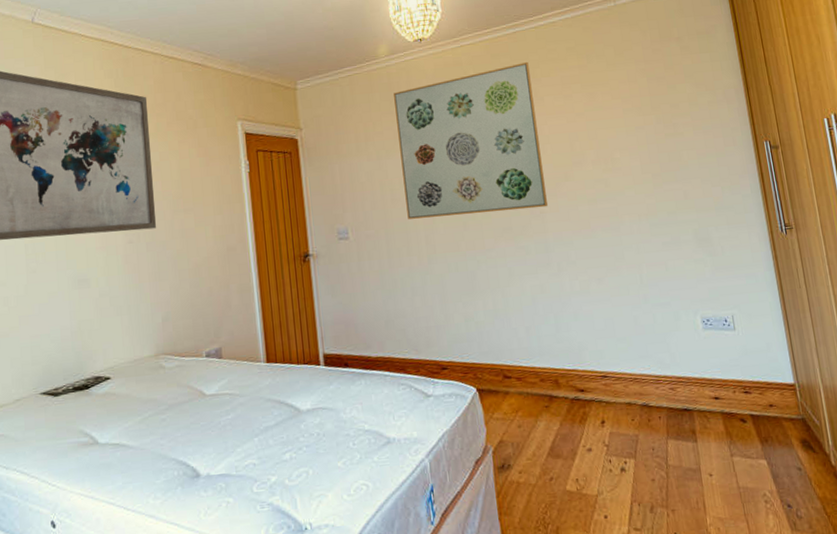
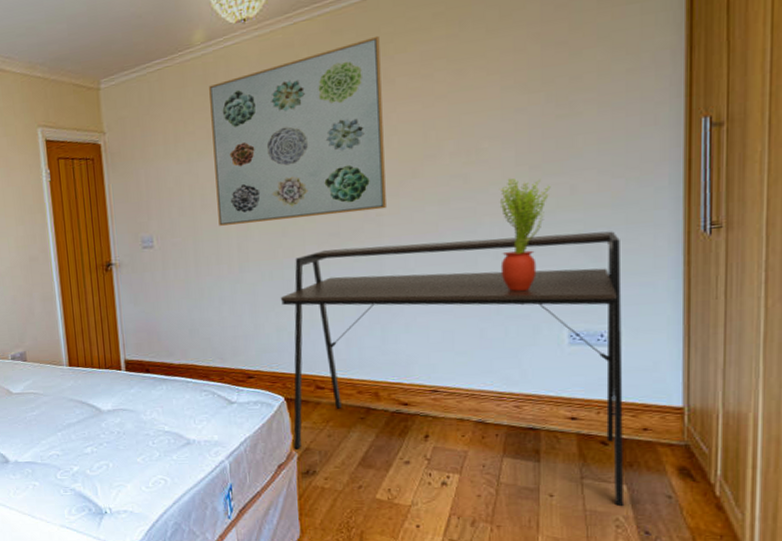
desk: none [465,230,768,481] -> present [280,231,625,506]
potted plant: none [632,183,670,282] -> present [499,178,551,292]

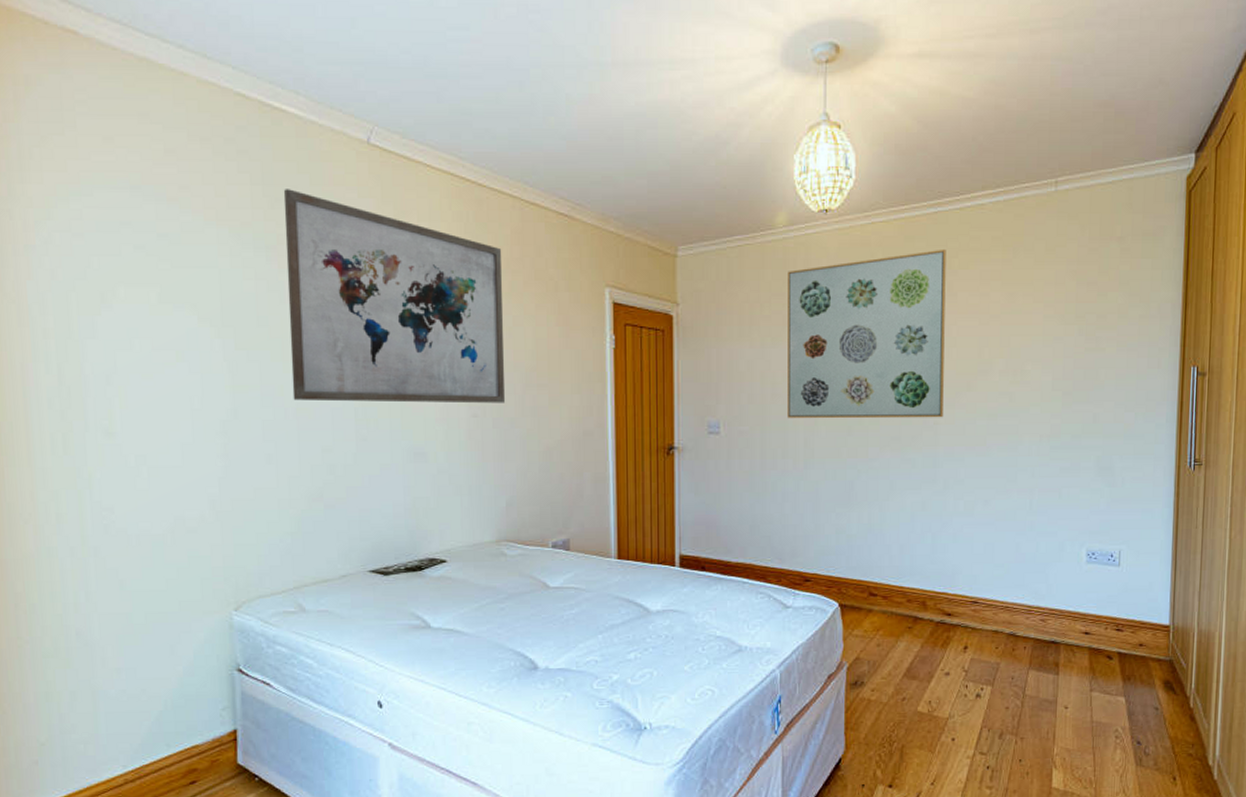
desk: present [280,231,625,506] -> none [841,453,1129,717]
potted plant: present [499,178,551,292] -> none [1035,401,1078,510]

